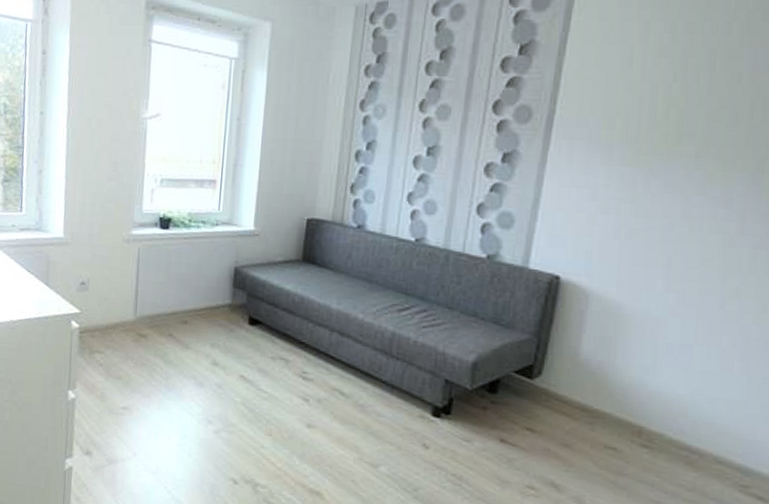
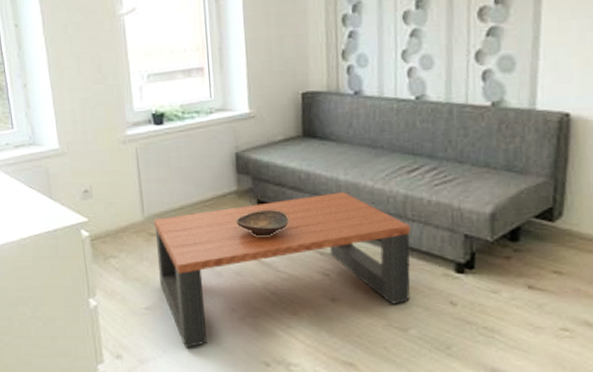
coffee table: none [141,320,394,454] -> present [154,192,411,347]
decorative bowl: none [225,326,278,353] -> present [235,209,289,236]

